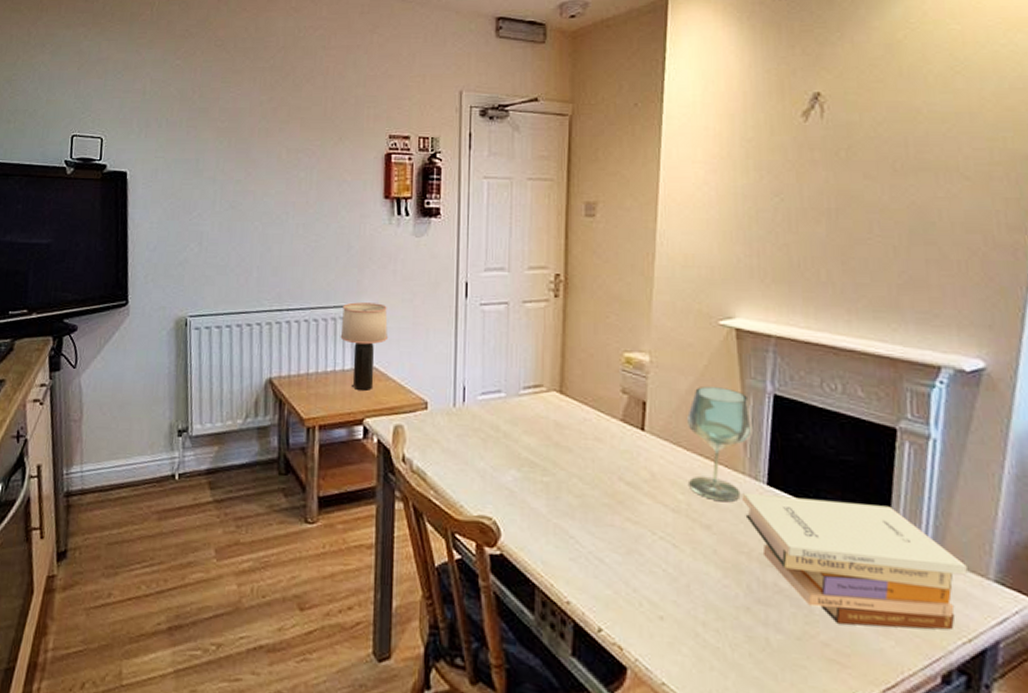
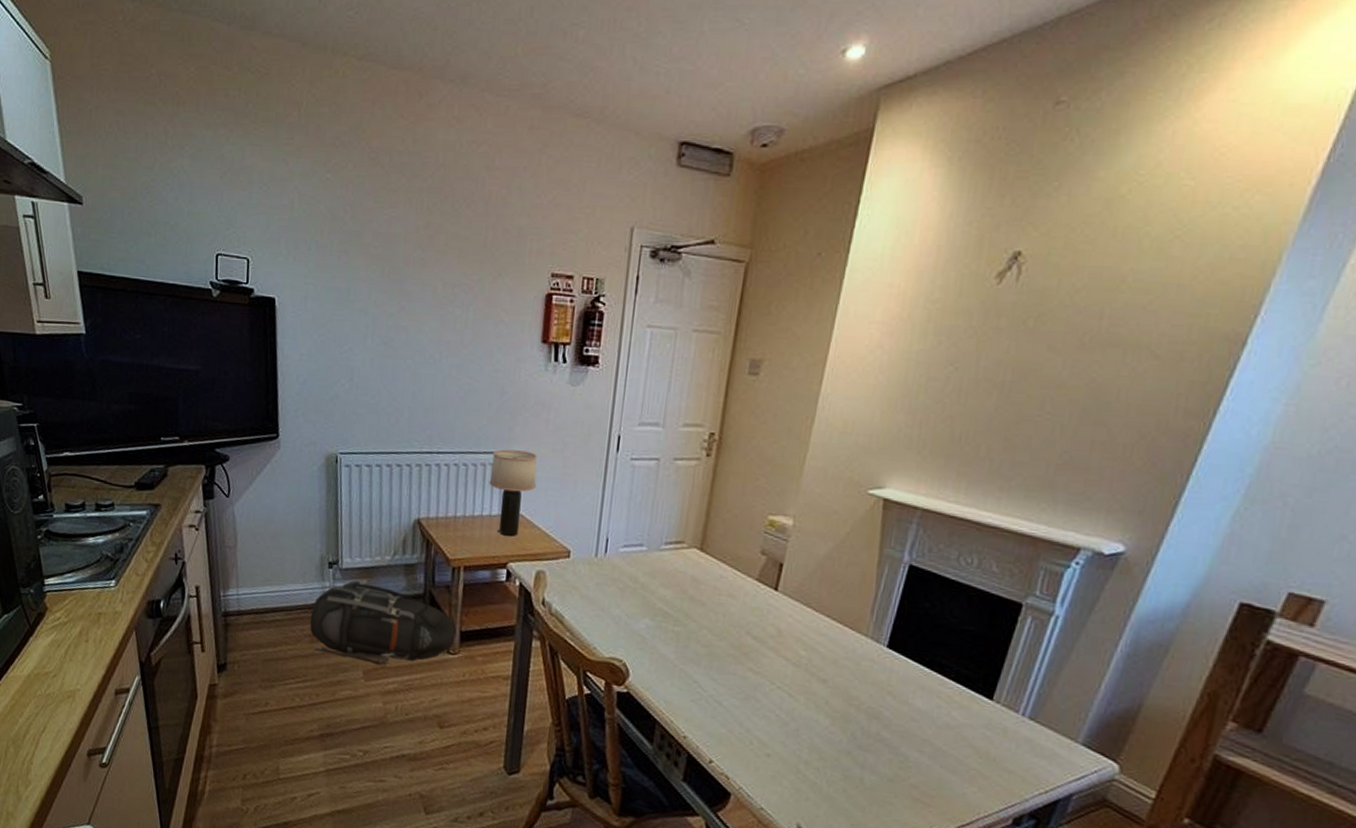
backpack: none [158,448,313,541] -> present [310,581,456,665]
wine glass: present [686,386,752,502] -> none [812,553,884,661]
books: present [742,492,968,631] -> none [861,652,1060,783]

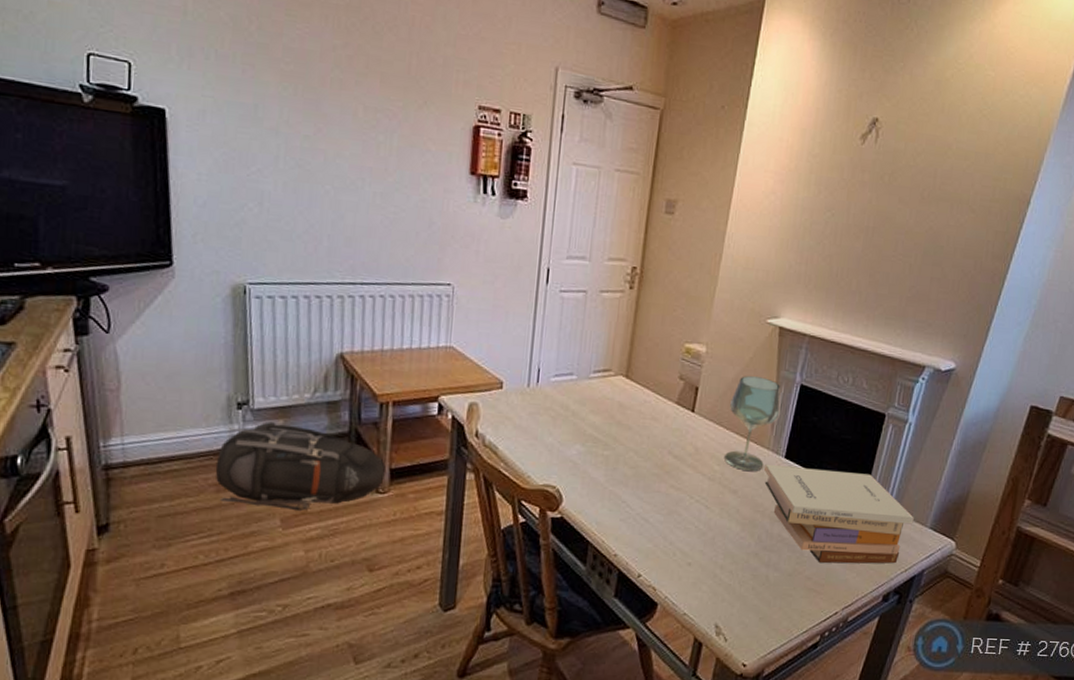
table lamp: present [489,449,537,537] -> none [418,280,468,370]
wine glass: none [812,553,884,661] -> present [724,376,781,472]
books: none [861,652,1060,783] -> present [764,463,914,564]

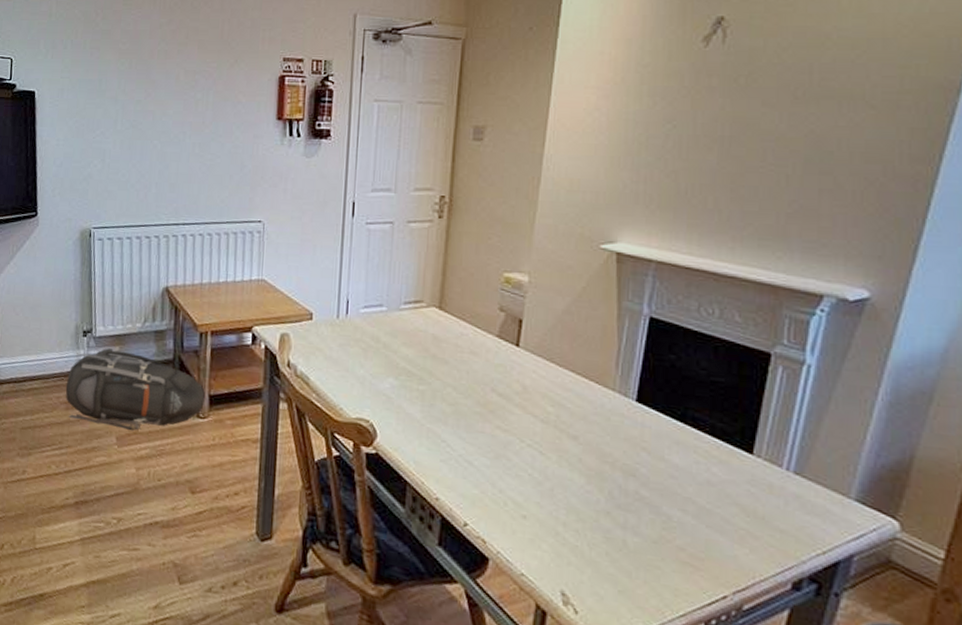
wine glass: present [724,376,781,472] -> none [559,307,626,416]
books: present [764,463,914,564] -> none [611,407,829,543]

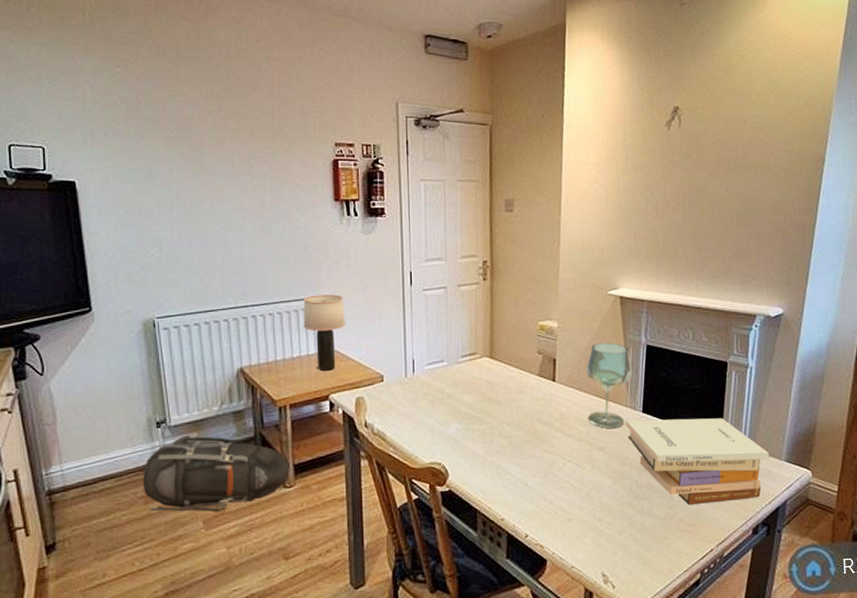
table lamp: none [232,218,278,302] -> present [303,294,346,372]
wine glass: none [559,307,626,416] -> present [585,343,632,429]
books: none [611,407,829,543] -> present [625,418,769,504]

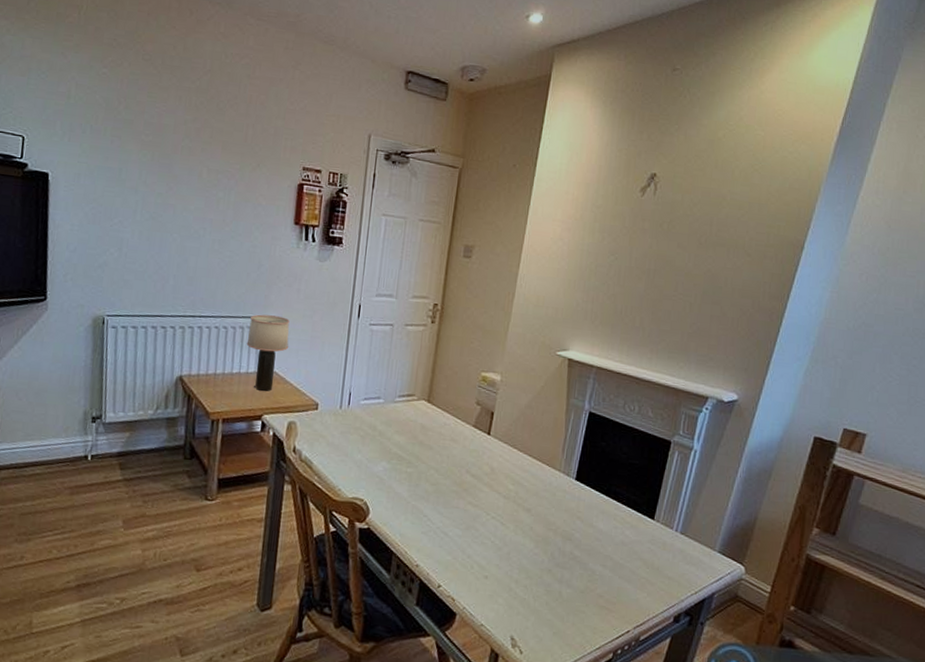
backpack: present [142,435,289,512] -> none [70,434,214,513]
wine glass: present [585,343,632,429] -> none [518,402,571,492]
books: present [625,418,769,504] -> none [556,484,702,586]

